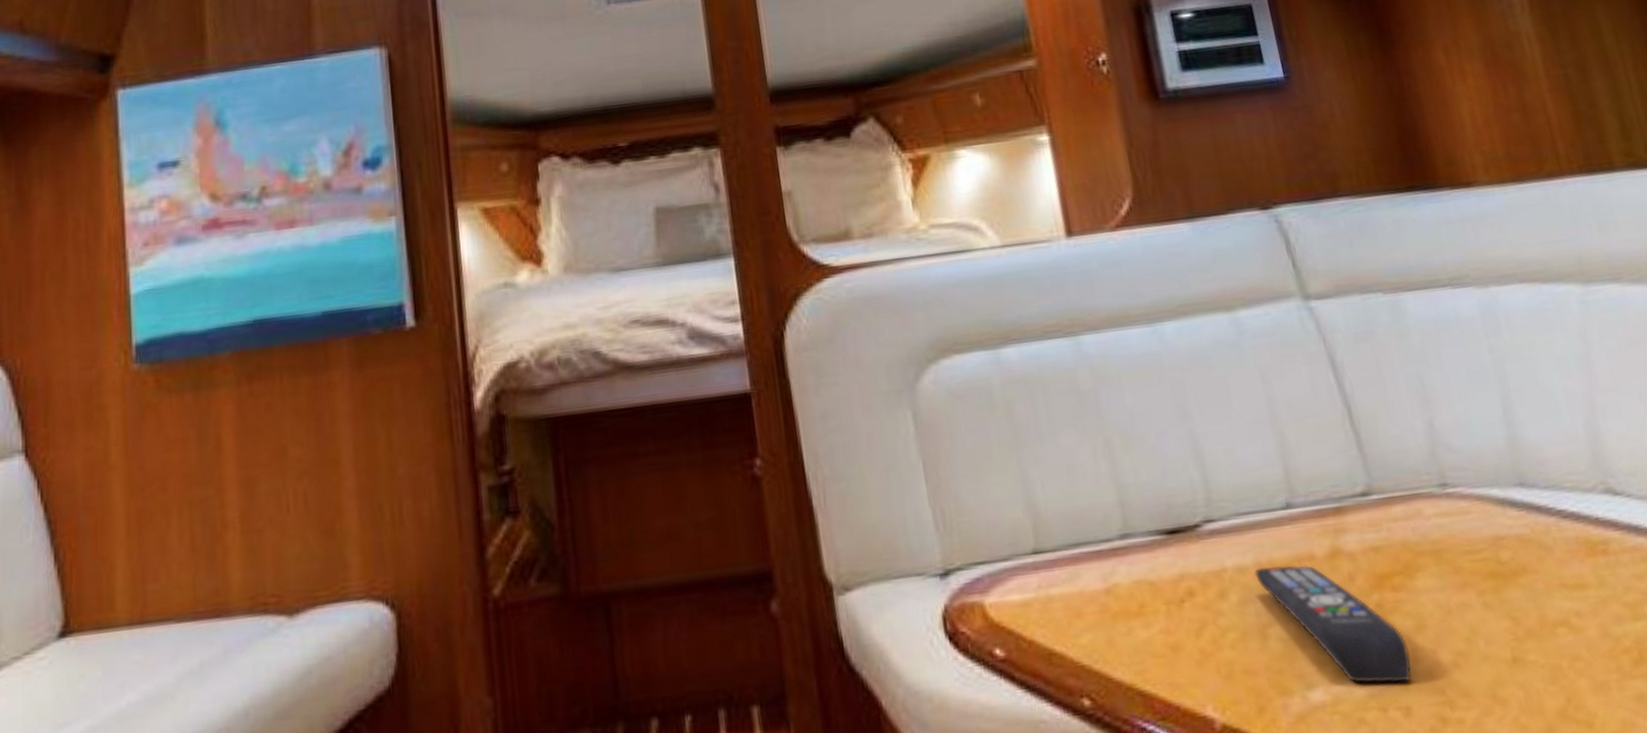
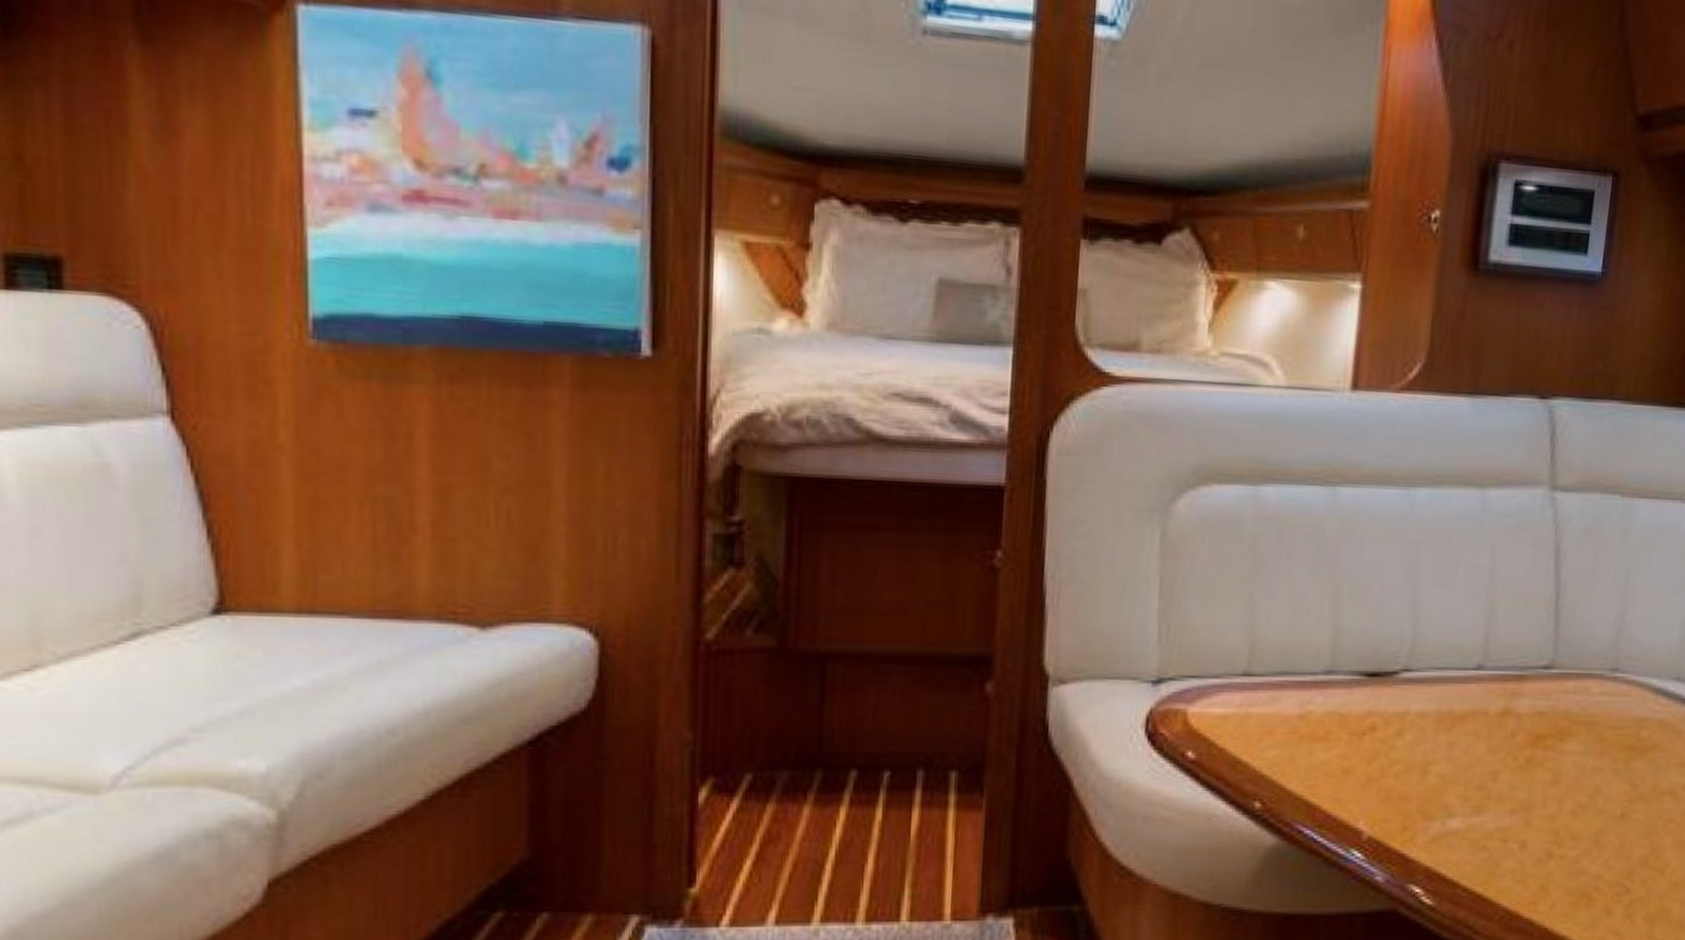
remote control: present [1254,564,1412,684] -> none [1433,715,1541,822]

